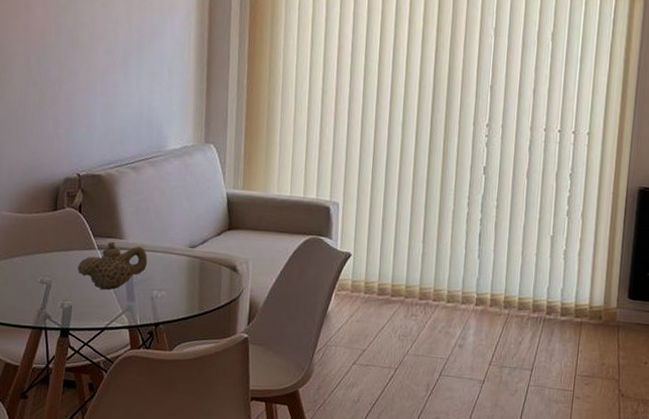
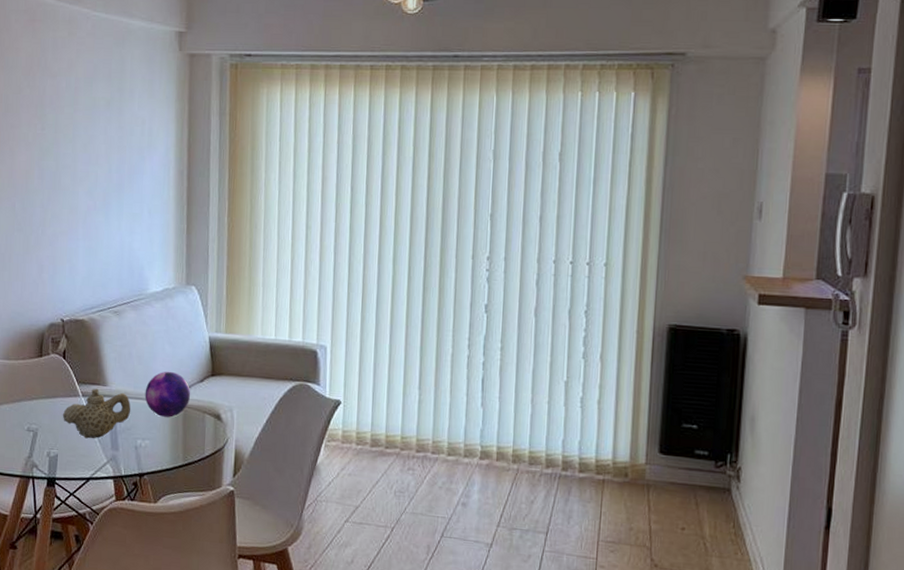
decorative orb: none [161,225,208,269] -> present [144,371,191,417]

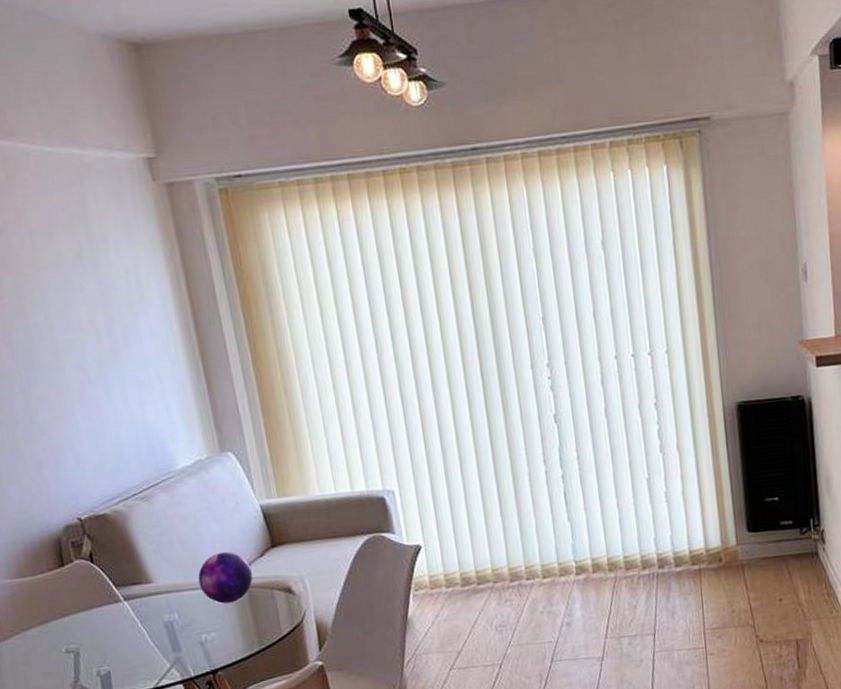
teapot: present [62,388,131,439] -> none [104,587,187,647]

